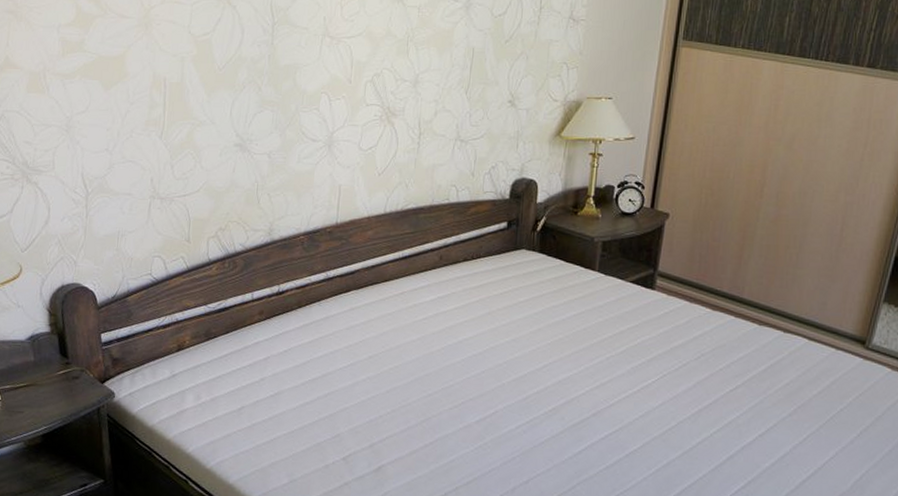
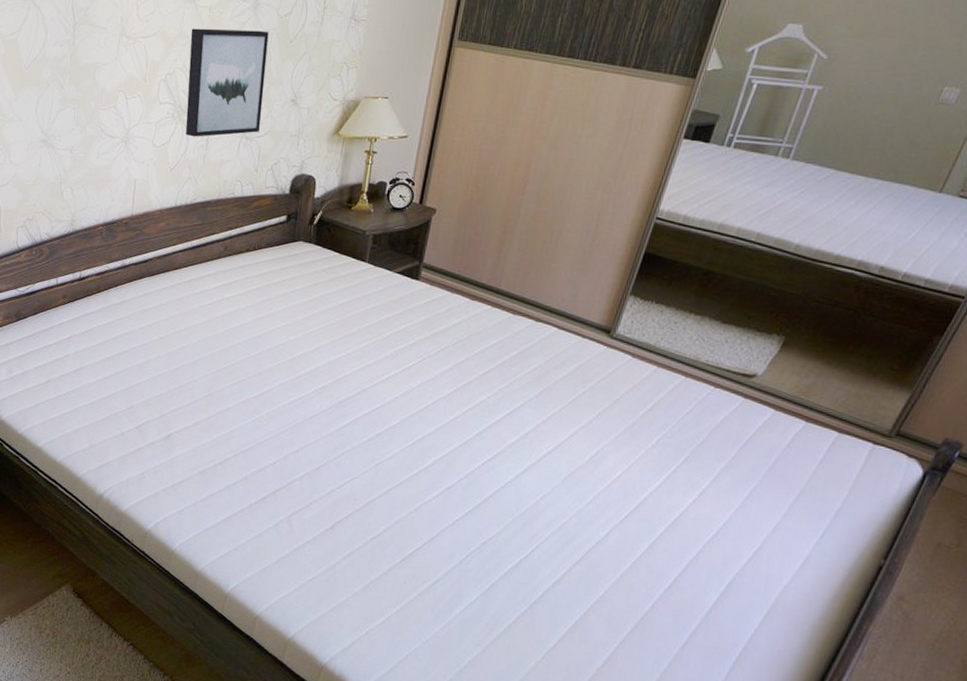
wall art: none [395,28,483,140] -> present [185,28,269,137]

